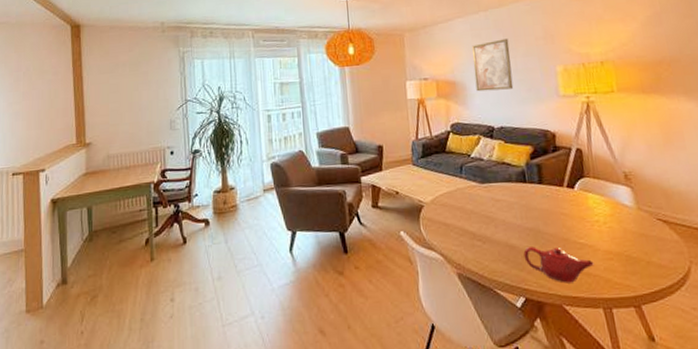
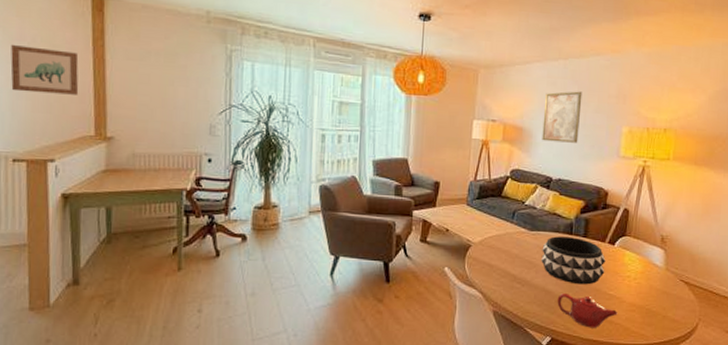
wall art: none [10,74,63,115] -> present [10,45,79,95]
decorative bowl: none [497,185,570,236] -> present [541,236,606,285]

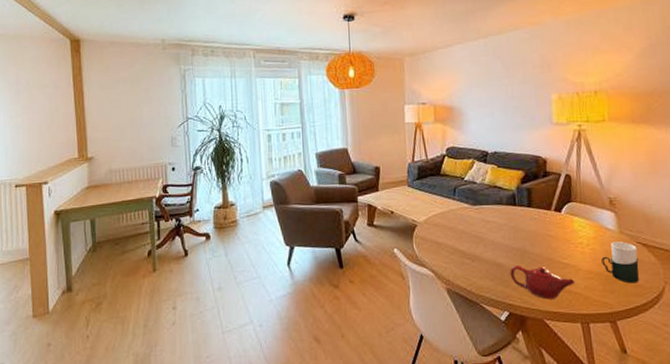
wall art: present [10,45,79,95] -> none [11,88,64,127]
decorative bowl: present [541,236,606,285] -> none [487,208,556,256]
wall art: present [542,91,583,143] -> none [470,66,509,117]
cup: none [645,278,680,318] -> present [601,241,639,284]

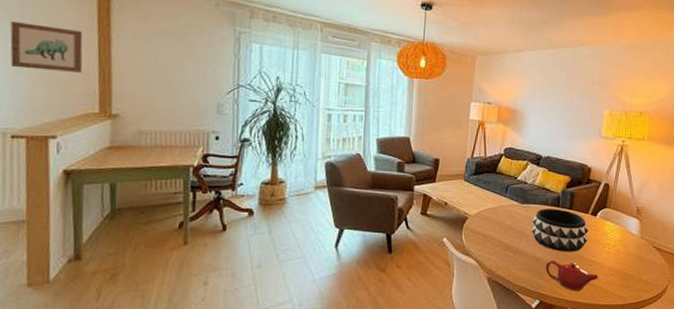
wall art: none [11,88,64,127] -> present [10,22,83,73]
decorative bowl: none [487,208,556,256] -> present [531,209,589,252]
cup: present [601,241,639,284] -> none [623,245,652,281]

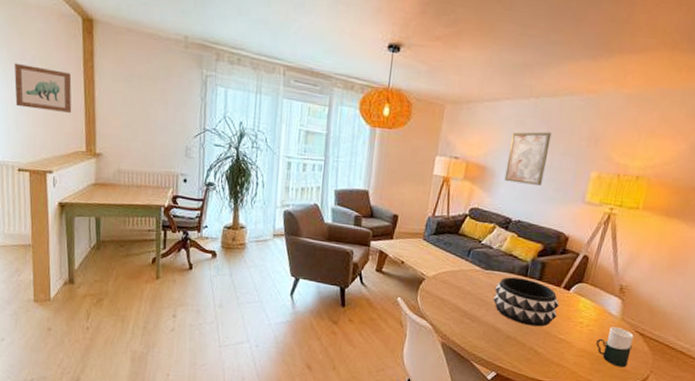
wall art: none [533,77,569,124] -> present [504,131,552,186]
teapot: present [545,260,599,291] -> none [505,332,566,369]
cup: none [623,245,652,281] -> present [596,327,634,368]

